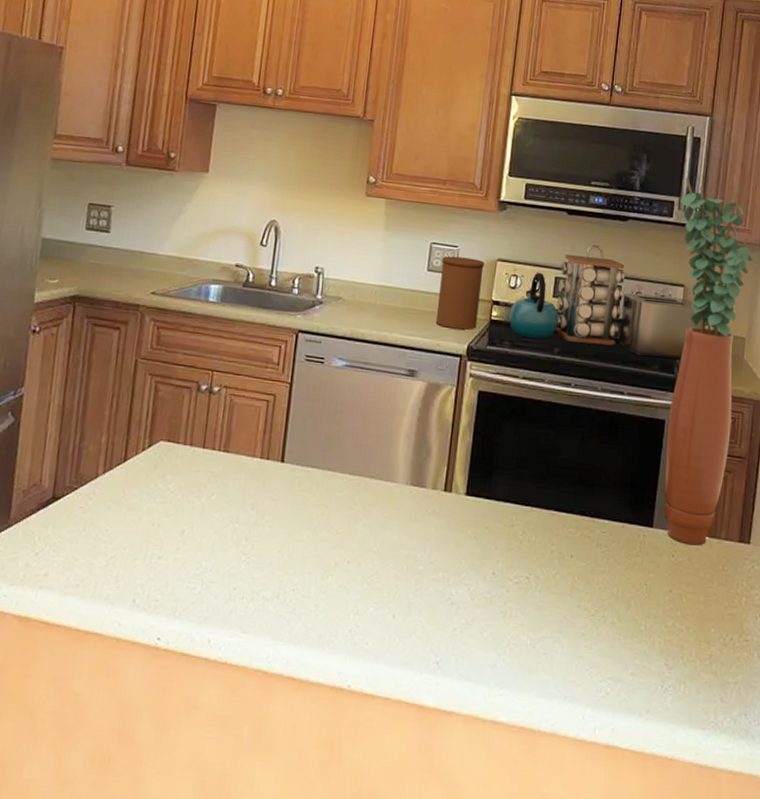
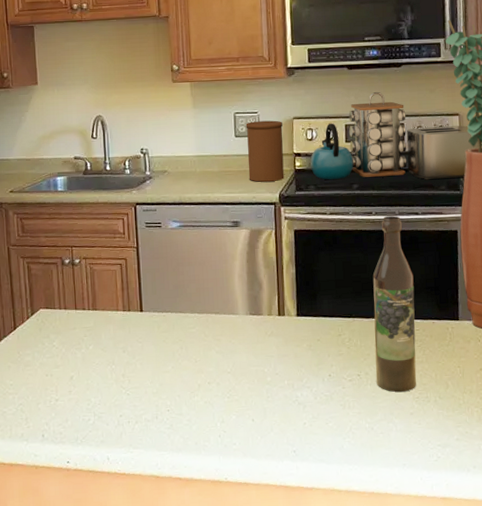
wine bottle: none [546,391,608,606] -> present [372,216,417,392]

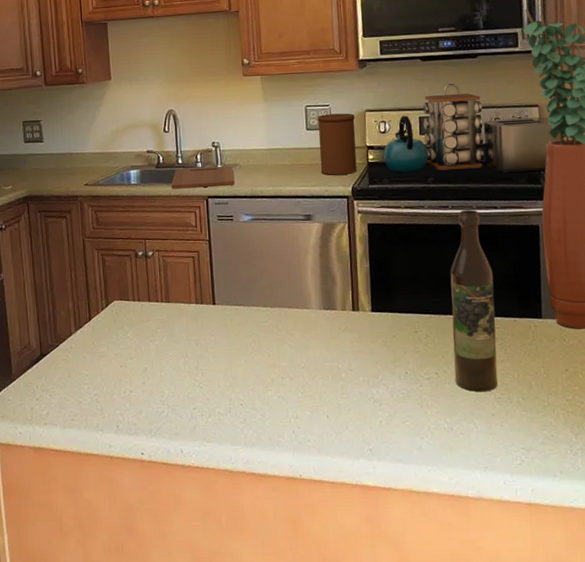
cutting board: none [98,172,163,196] -> present [171,165,235,189]

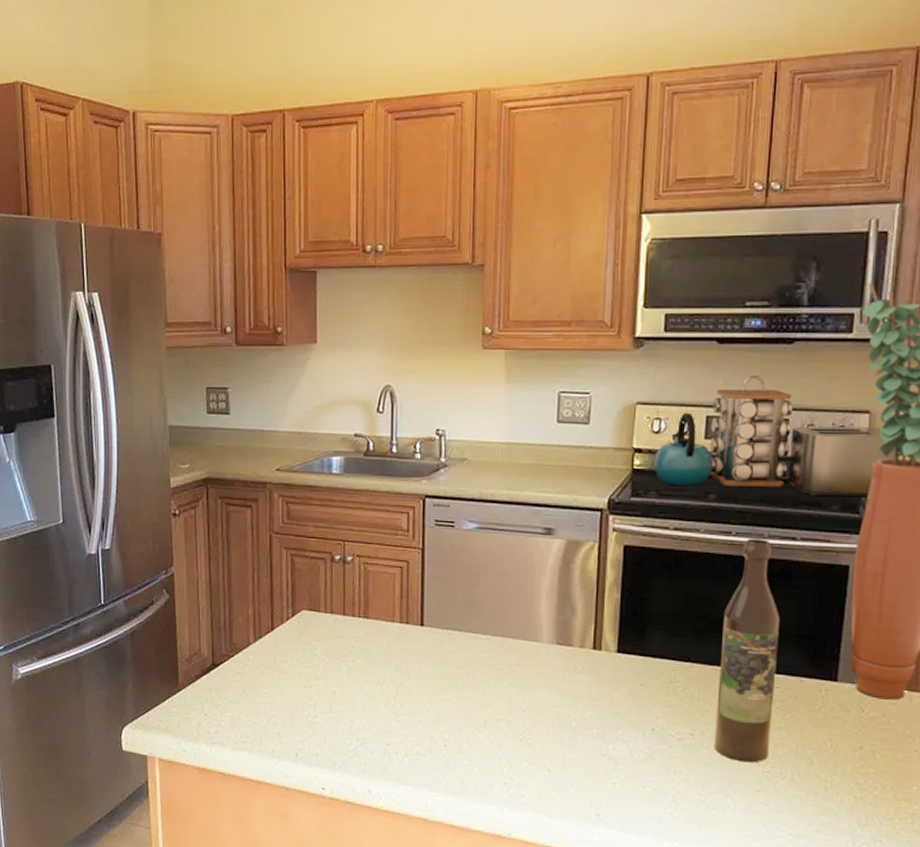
cutting board: present [171,165,235,189] -> none [380,459,460,485]
canister: present [317,113,357,175] -> none [570,404,621,482]

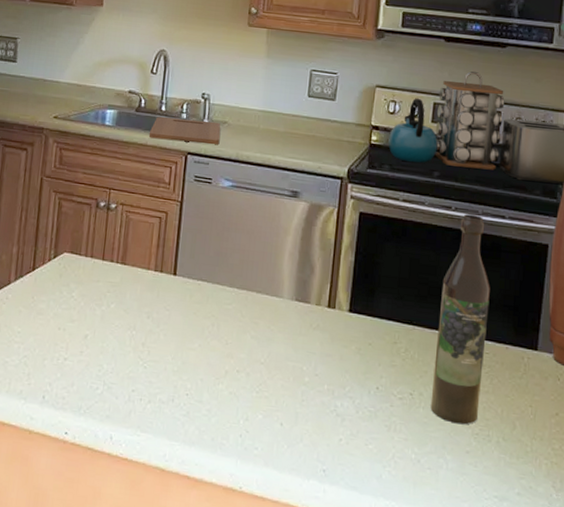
cutting board: none [380,459,460,485] -> present [148,117,221,145]

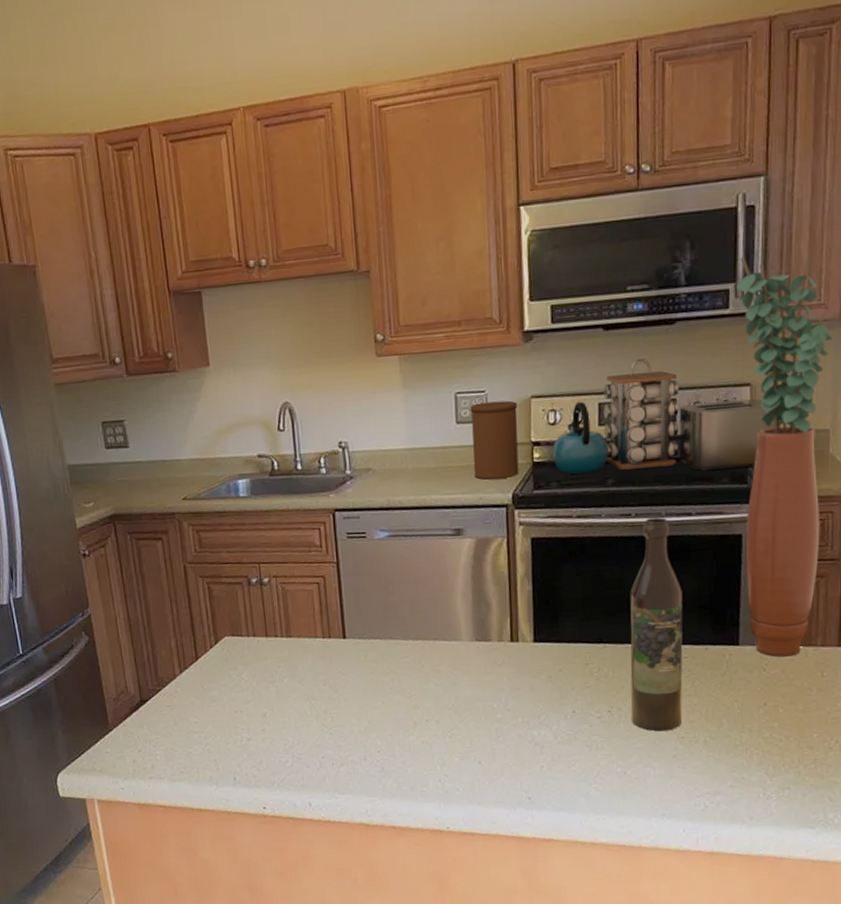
cutting board: present [148,117,221,145] -> none [288,470,368,502]
canister: none [316,82,363,154] -> present [470,400,519,480]

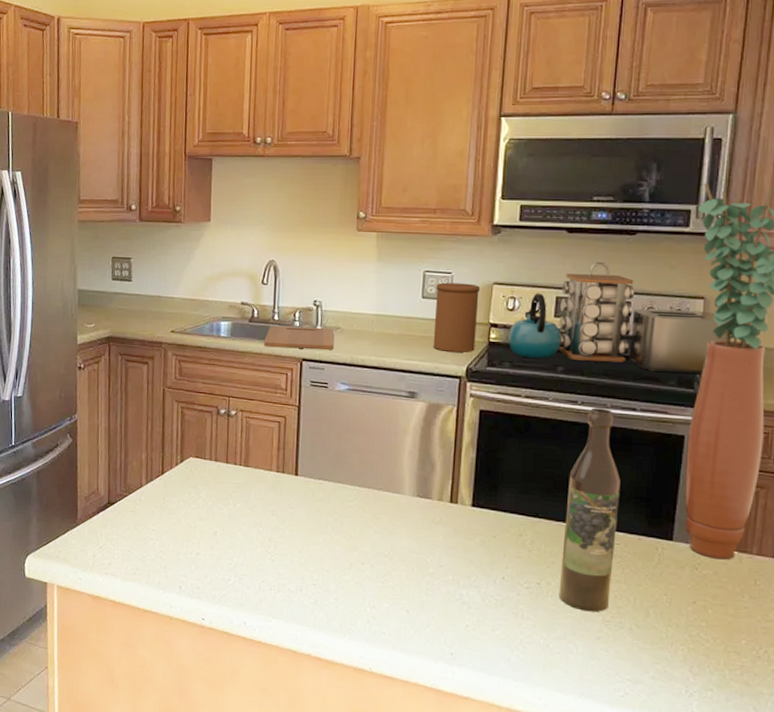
cutting board: none [288,470,368,502] -> present [263,326,334,351]

